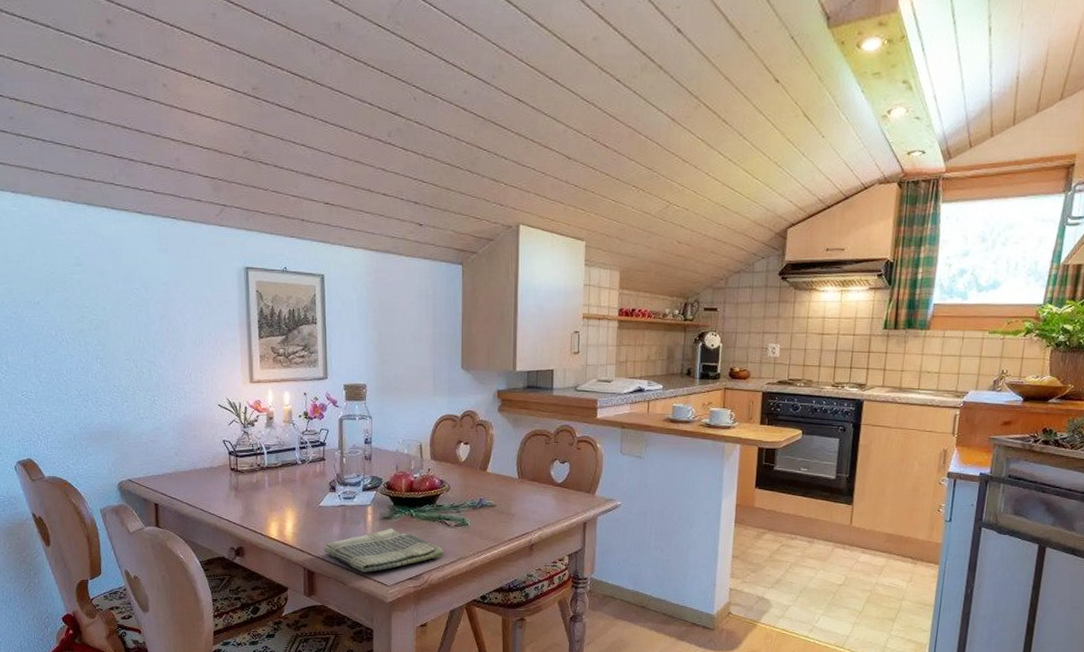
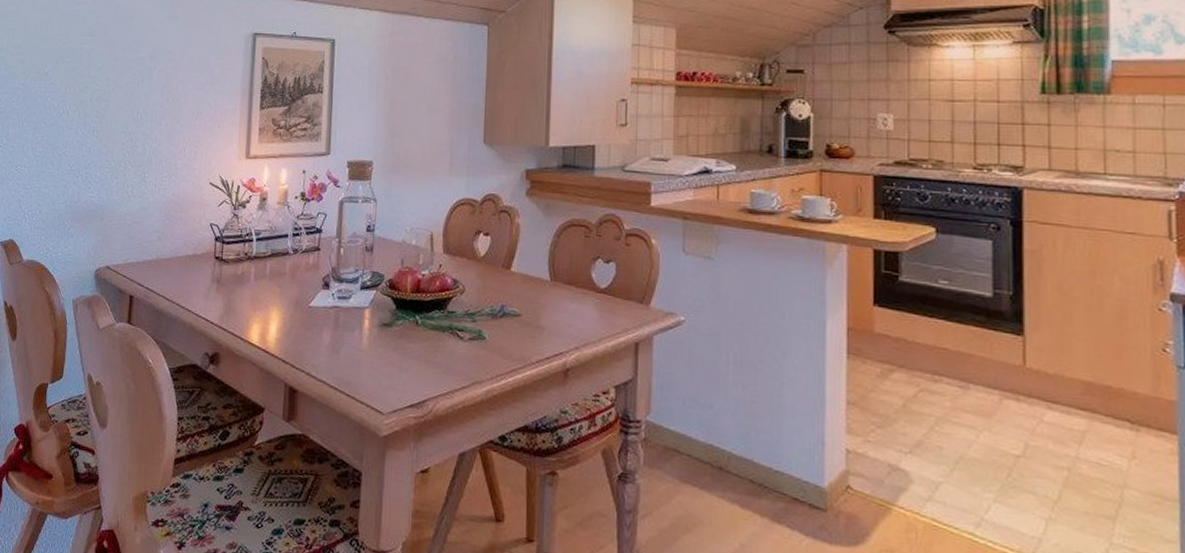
dish towel: present [323,528,445,572] -> none [309,338,455,395]

